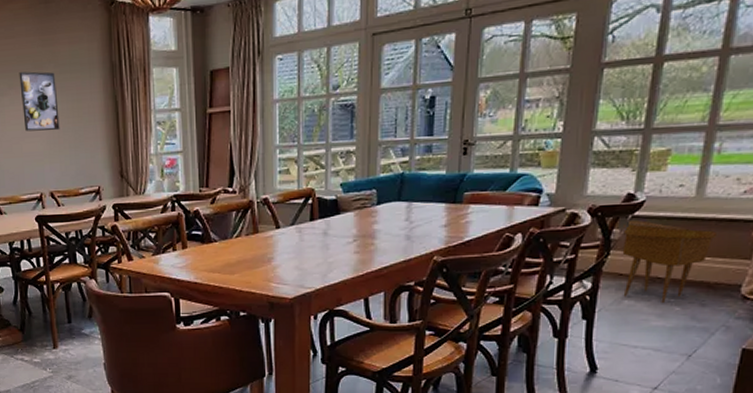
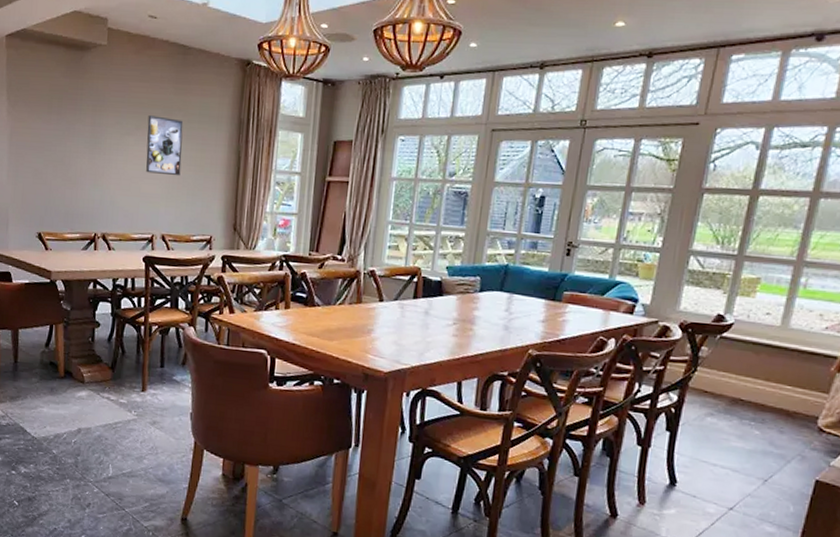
side table: present [622,220,718,304] -> none [706,341,799,426]

